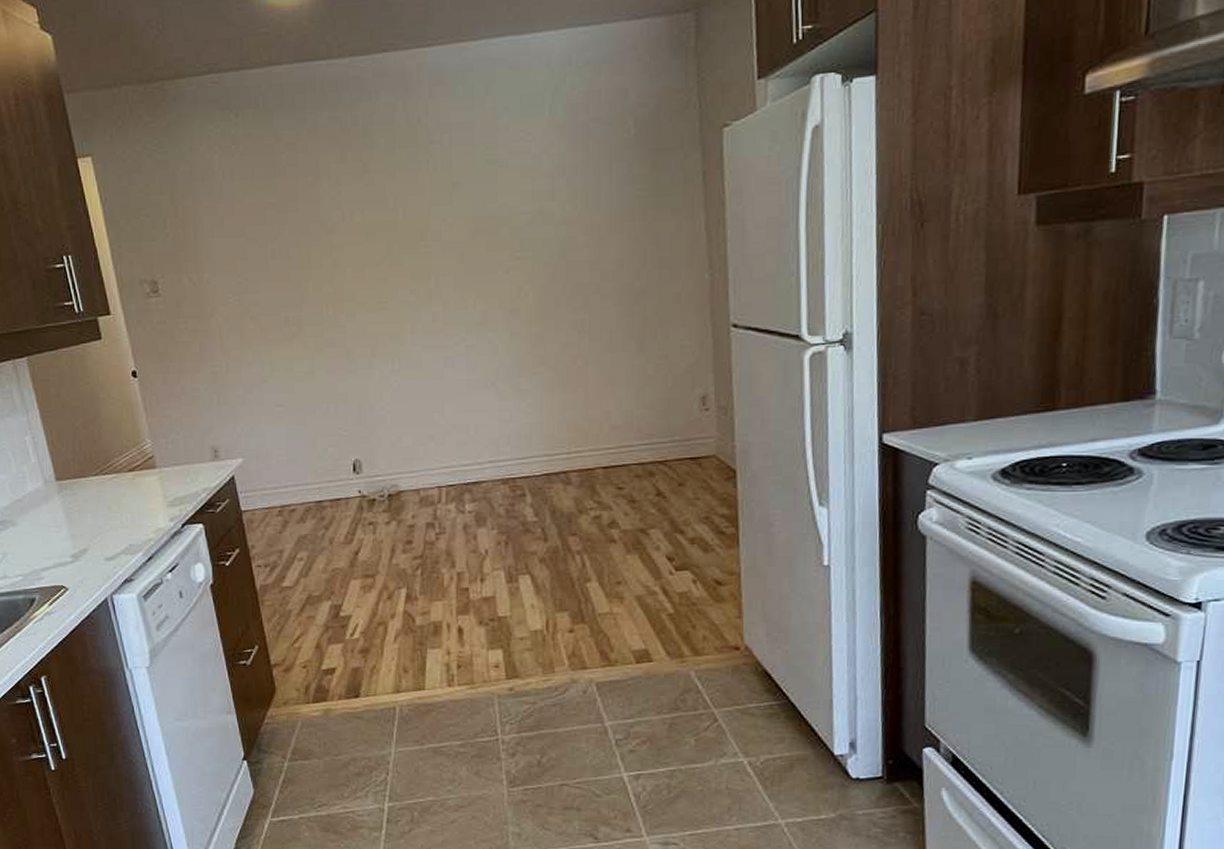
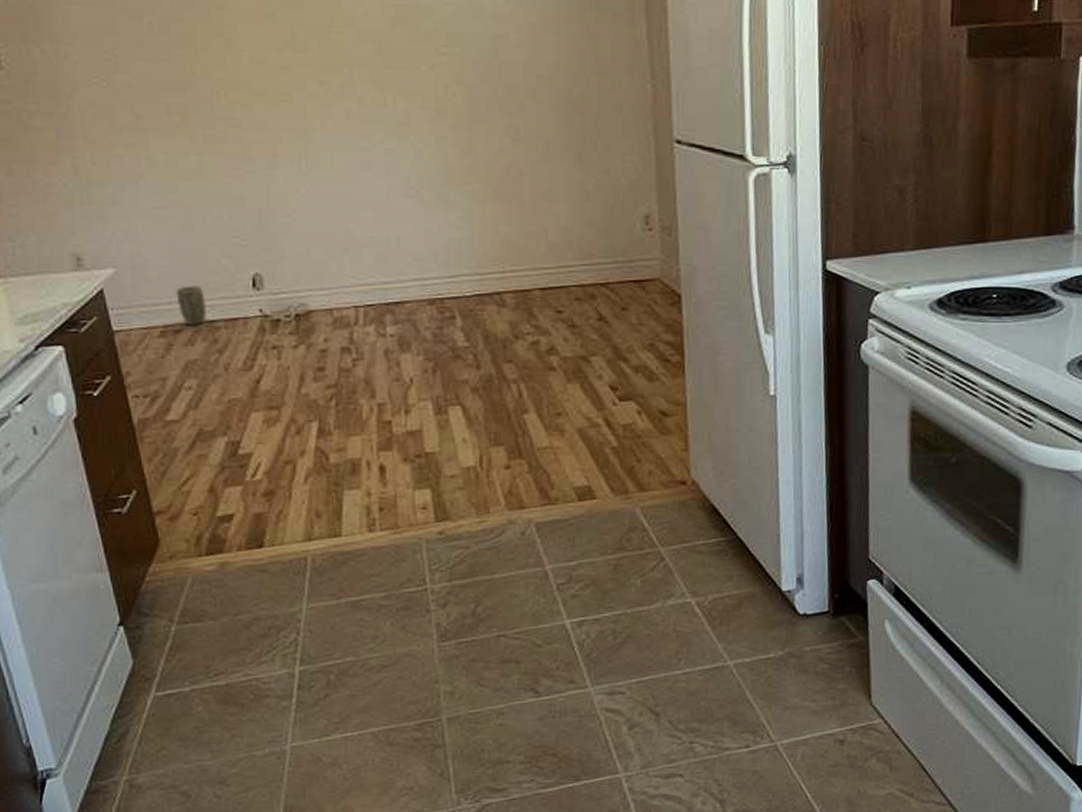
plant pot: none [291,471,316,506] -> present [176,285,207,326]

